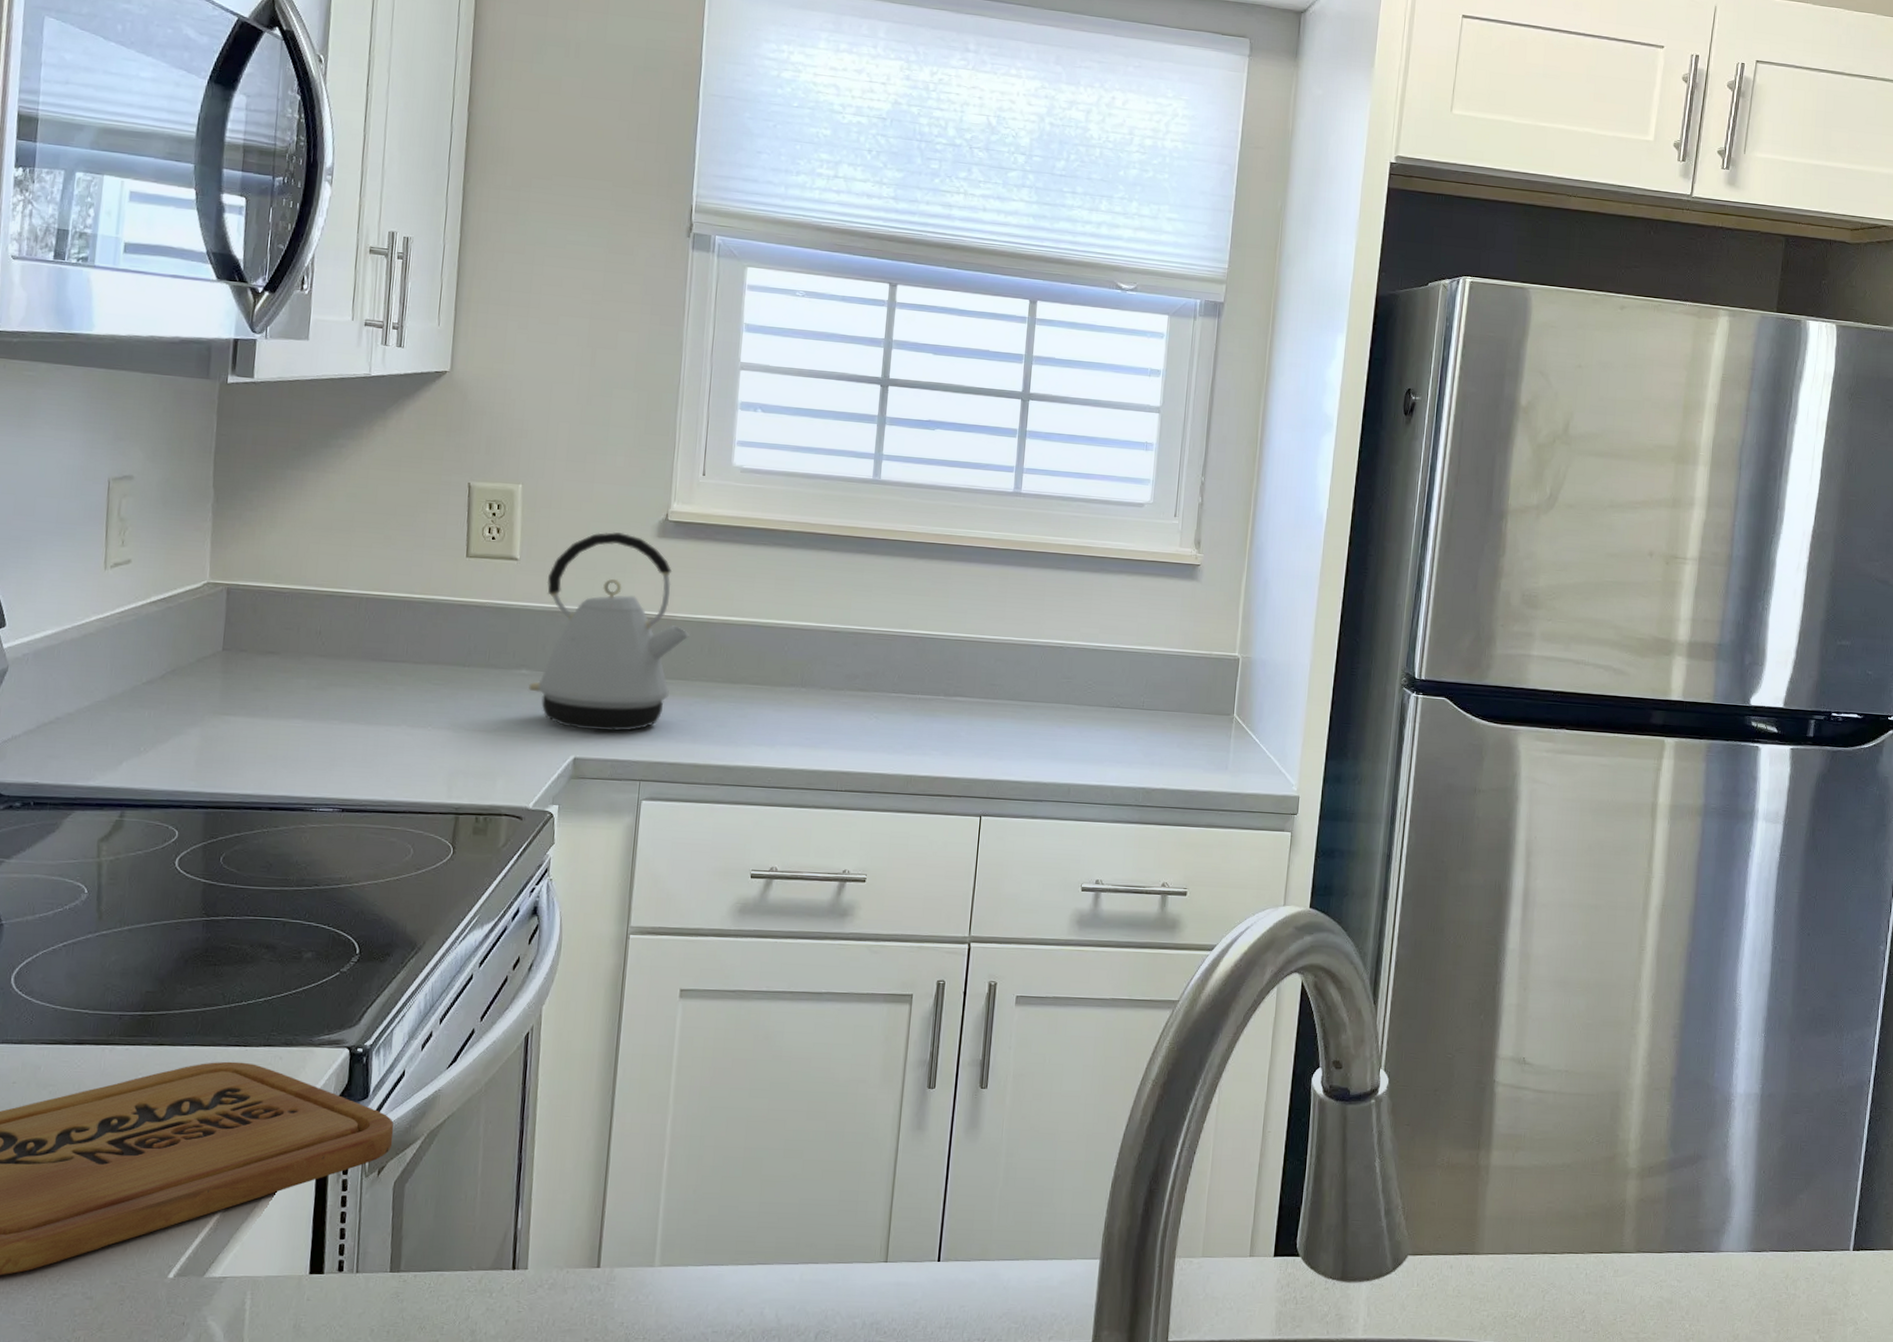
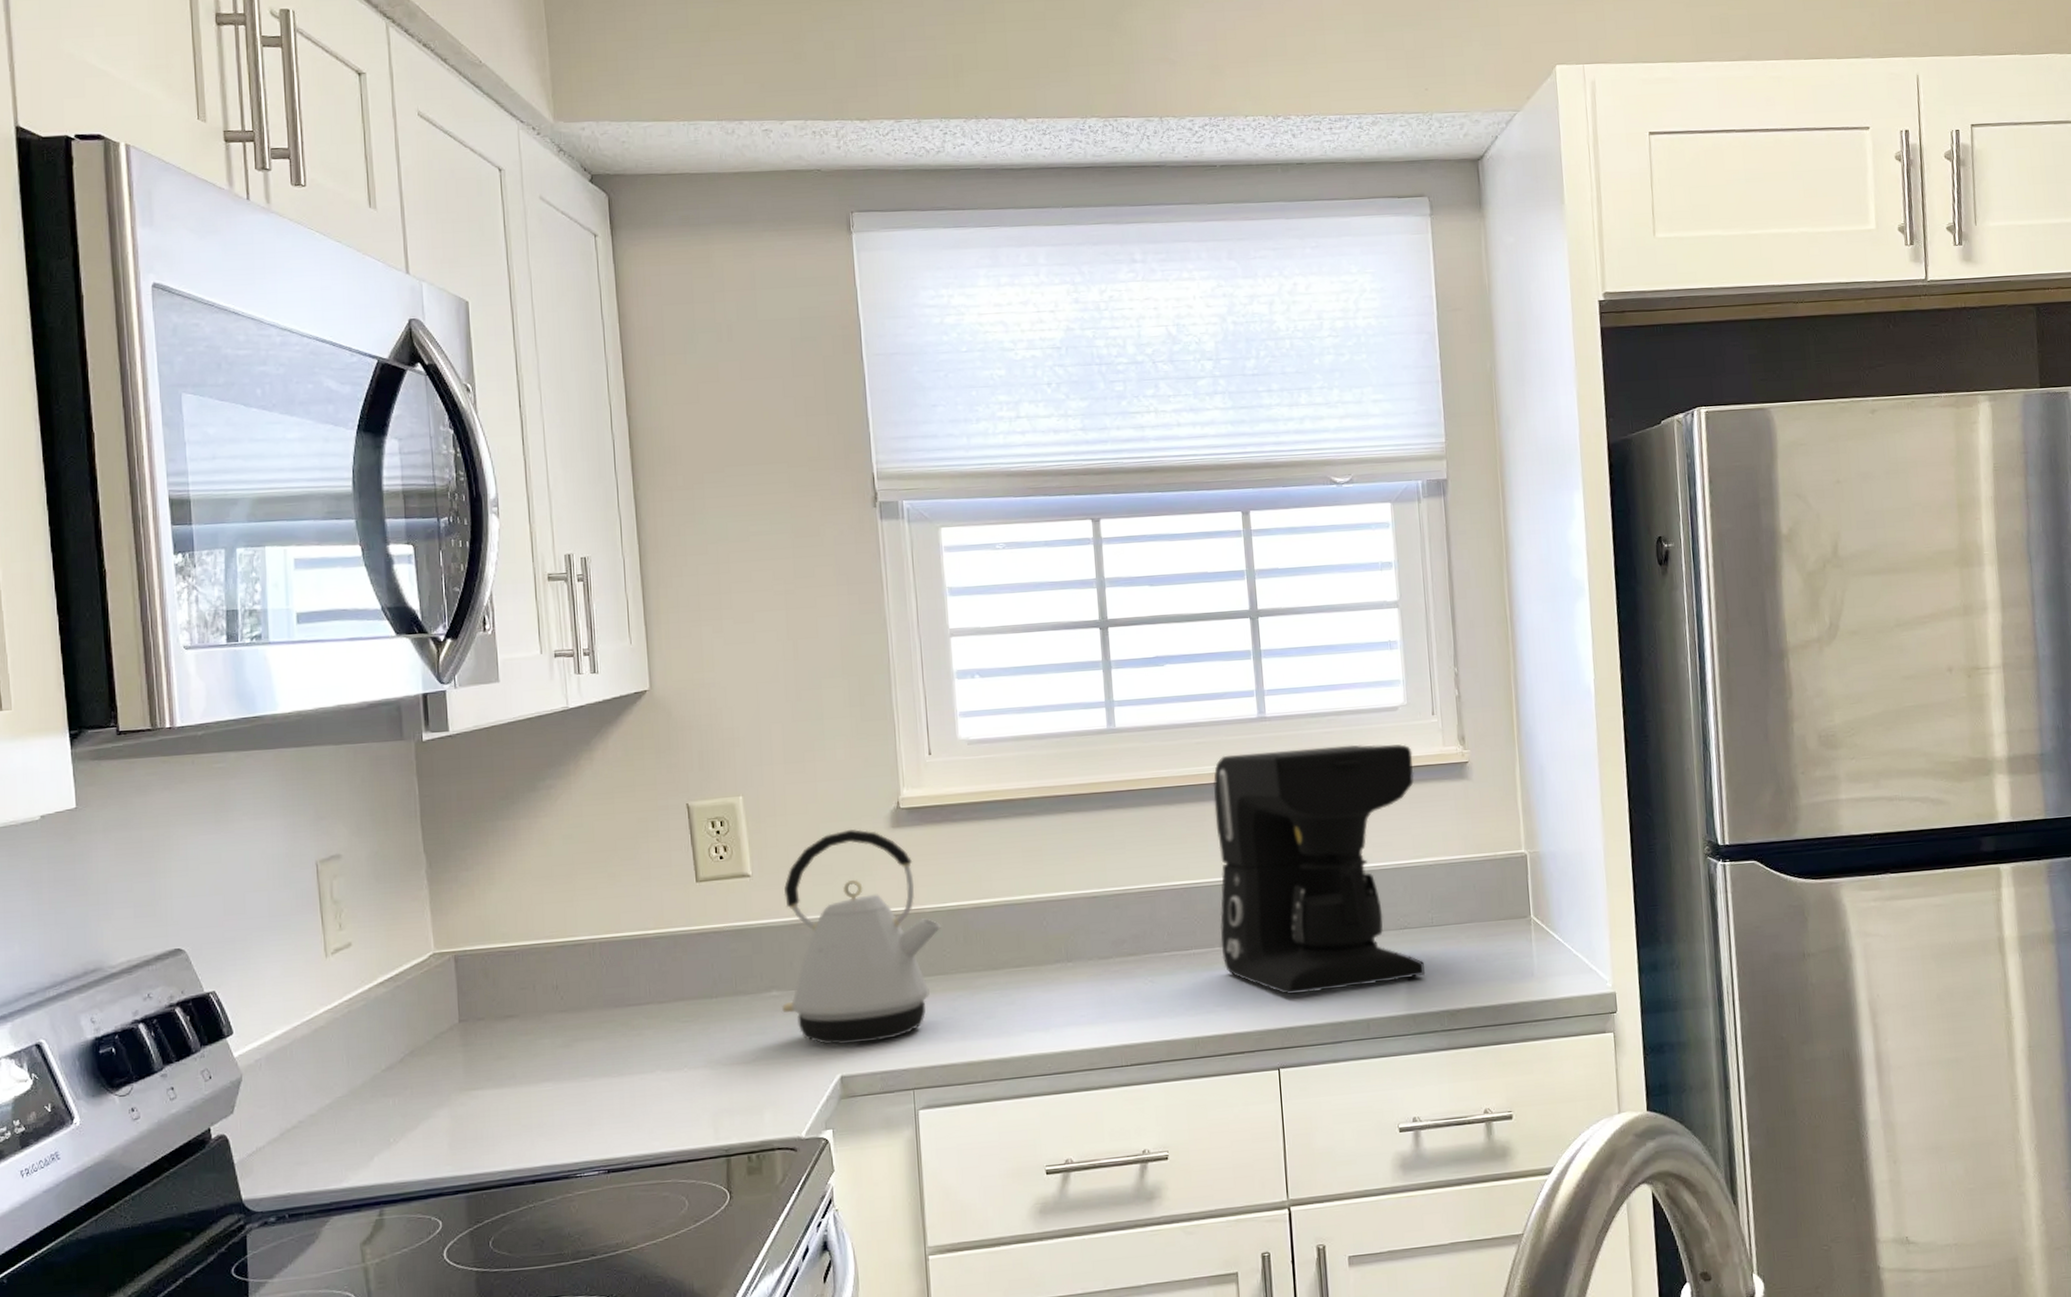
coffee maker: none [945,521,1151,754] -> present [1213,744,1426,995]

